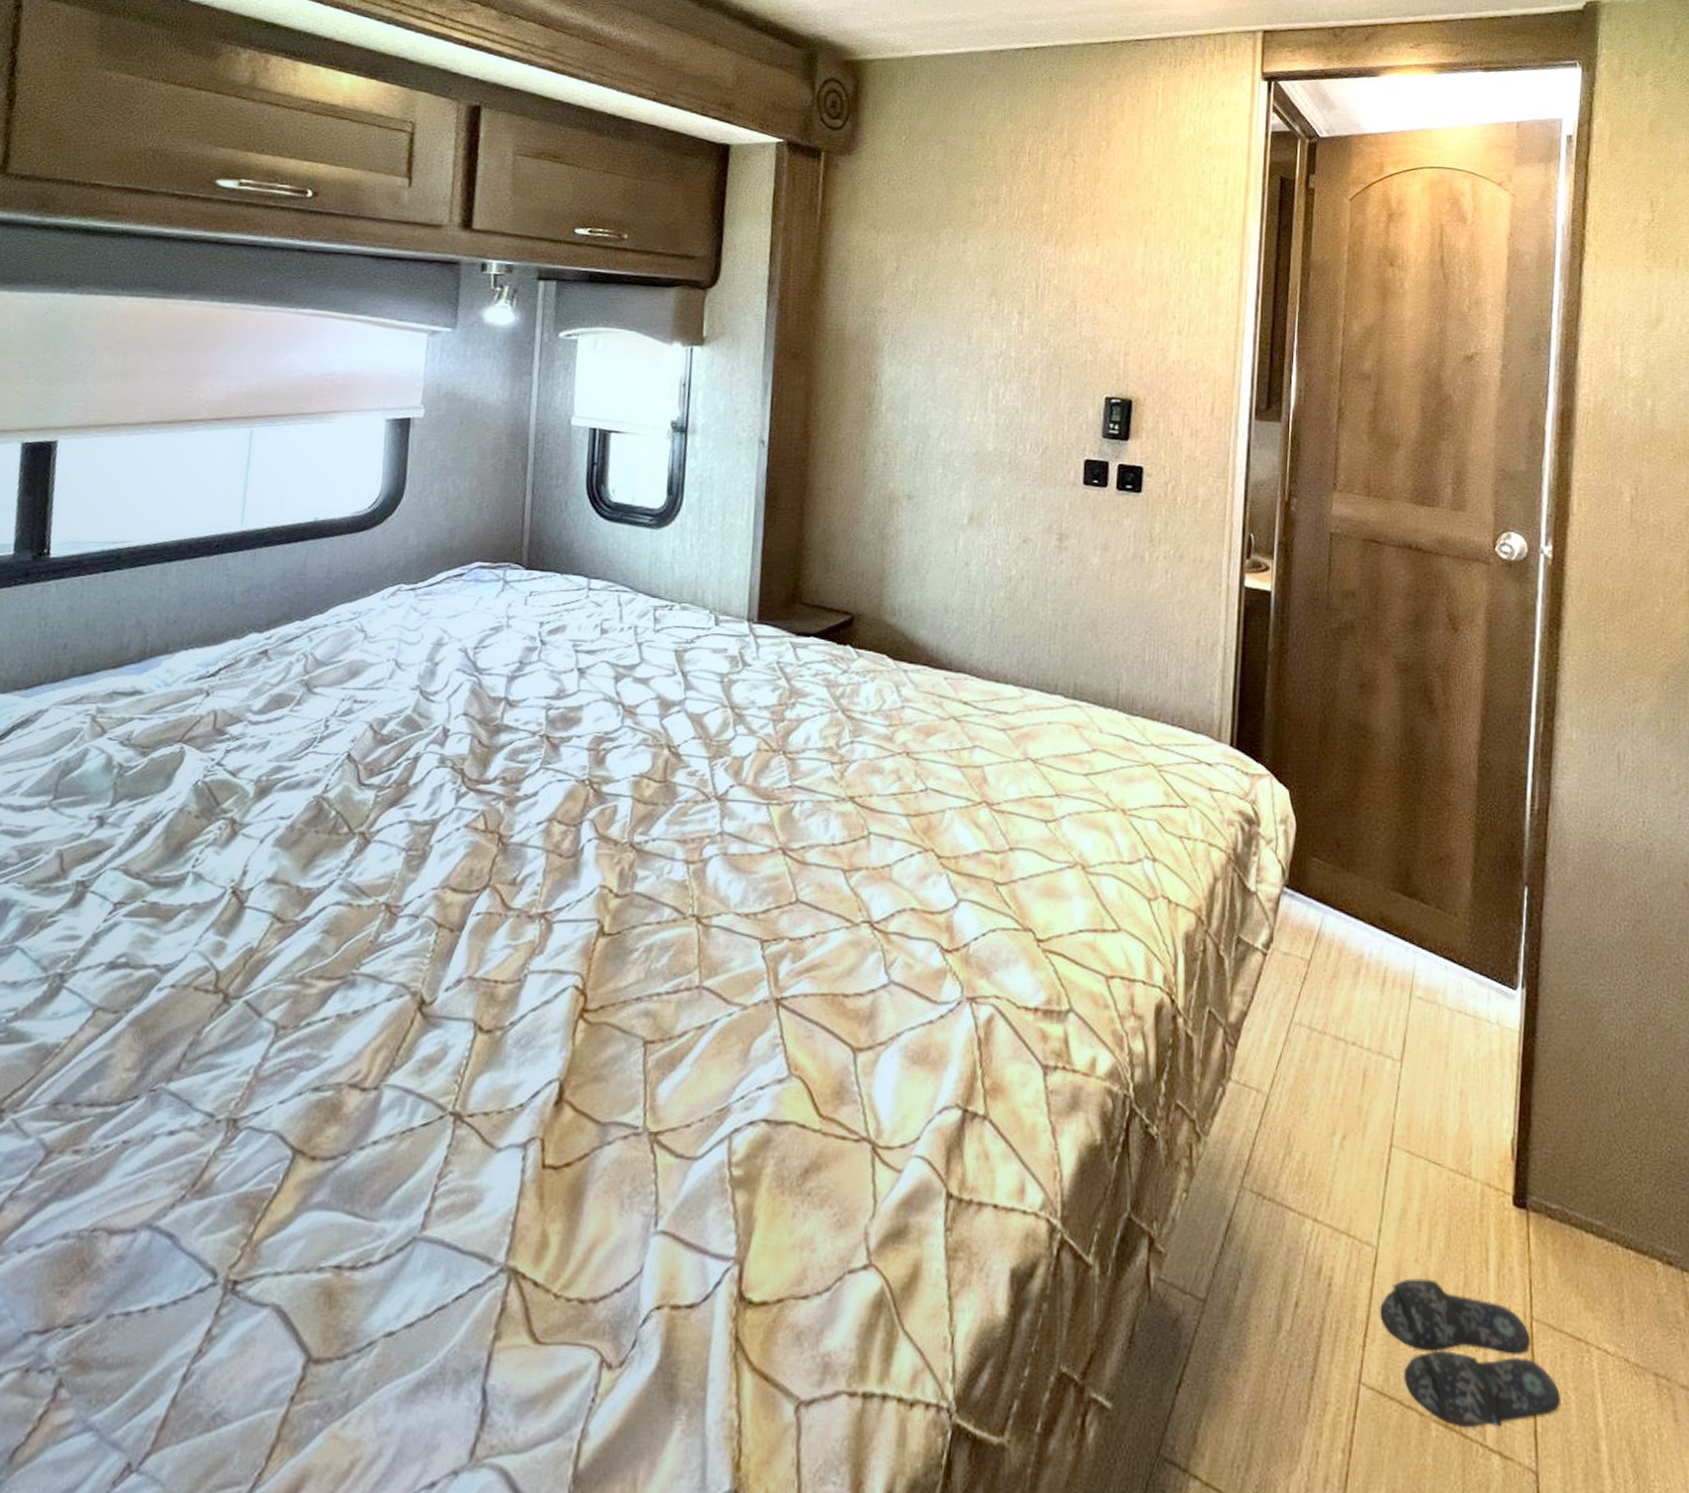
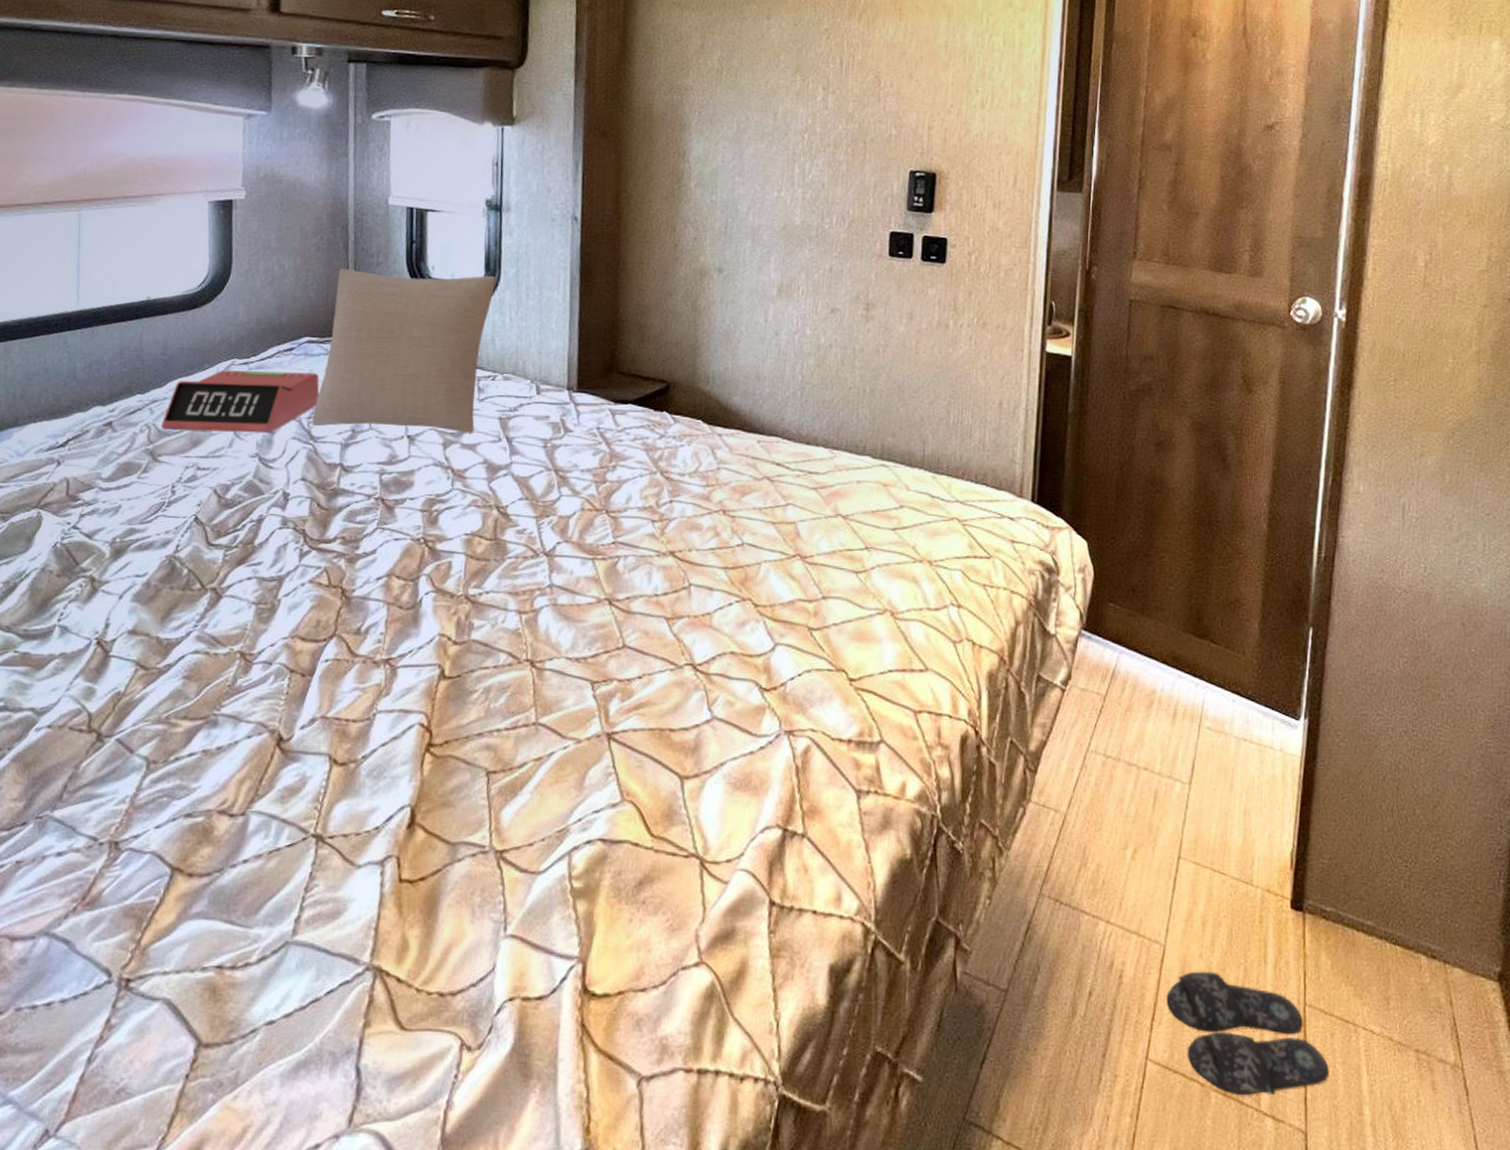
alarm clock: none [319,596,489,664] -> present [161,370,320,433]
pillow: none [478,490,678,667] -> present [312,268,496,433]

